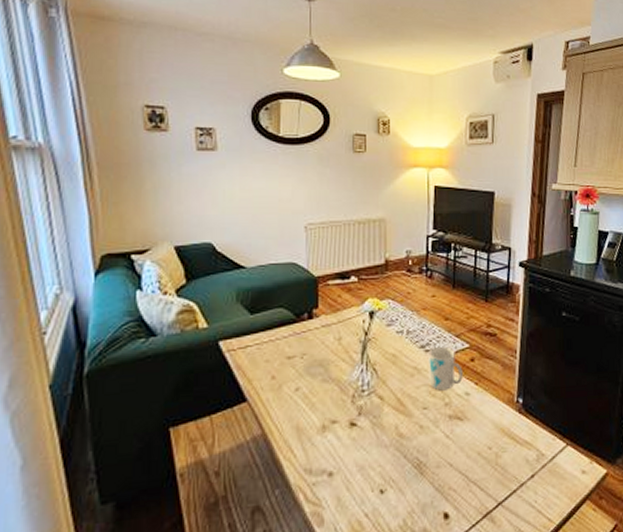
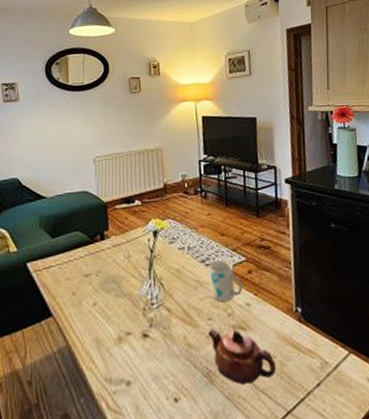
teapot: none [422,419,491,477] -> present [208,329,277,386]

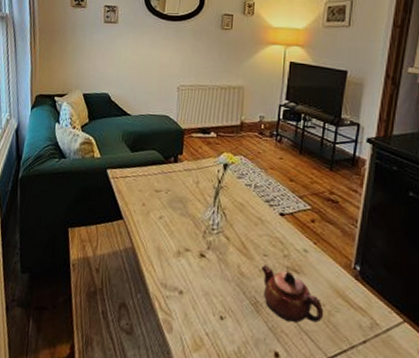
mug: present [209,260,243,302] -> none [271,203,303,244]

